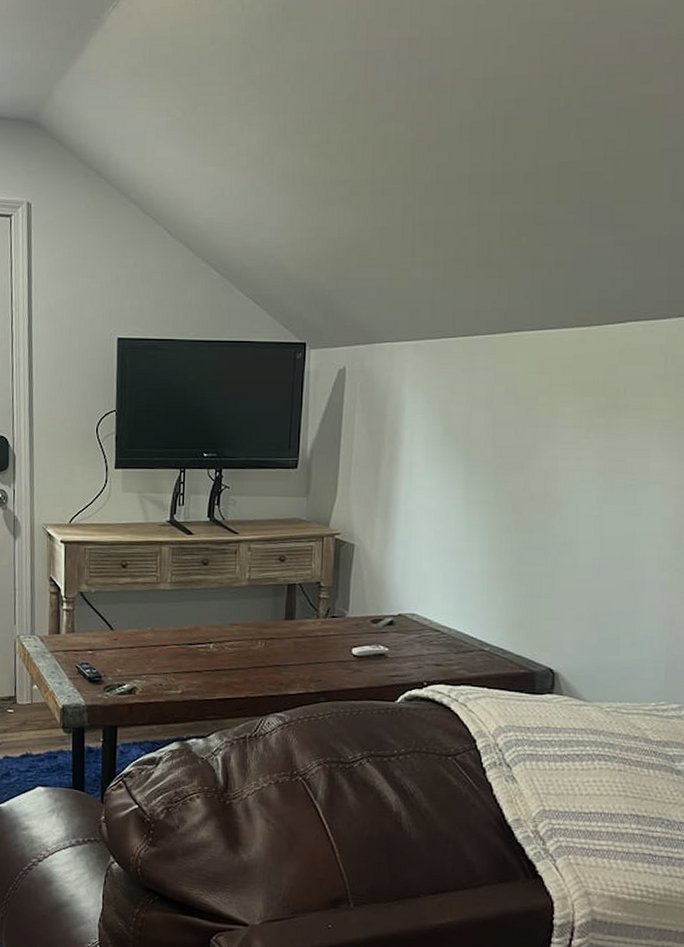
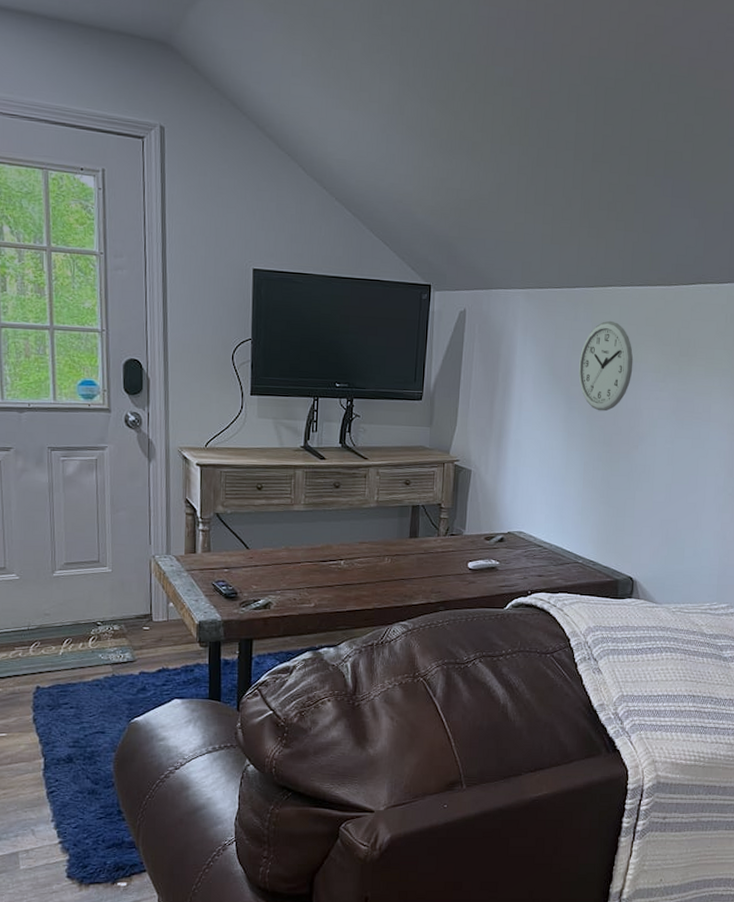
wall clock: none [480,370,547,475] -> present [578,320,634,412]

